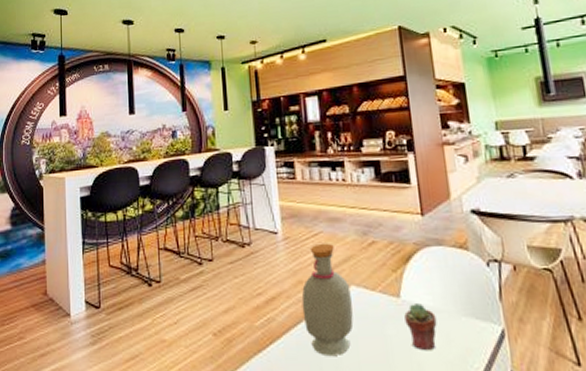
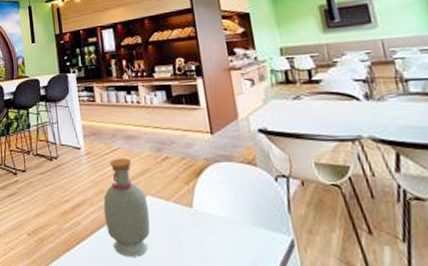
potted succulent: present [404,304,437,350] -> none [197,213,228,256]

